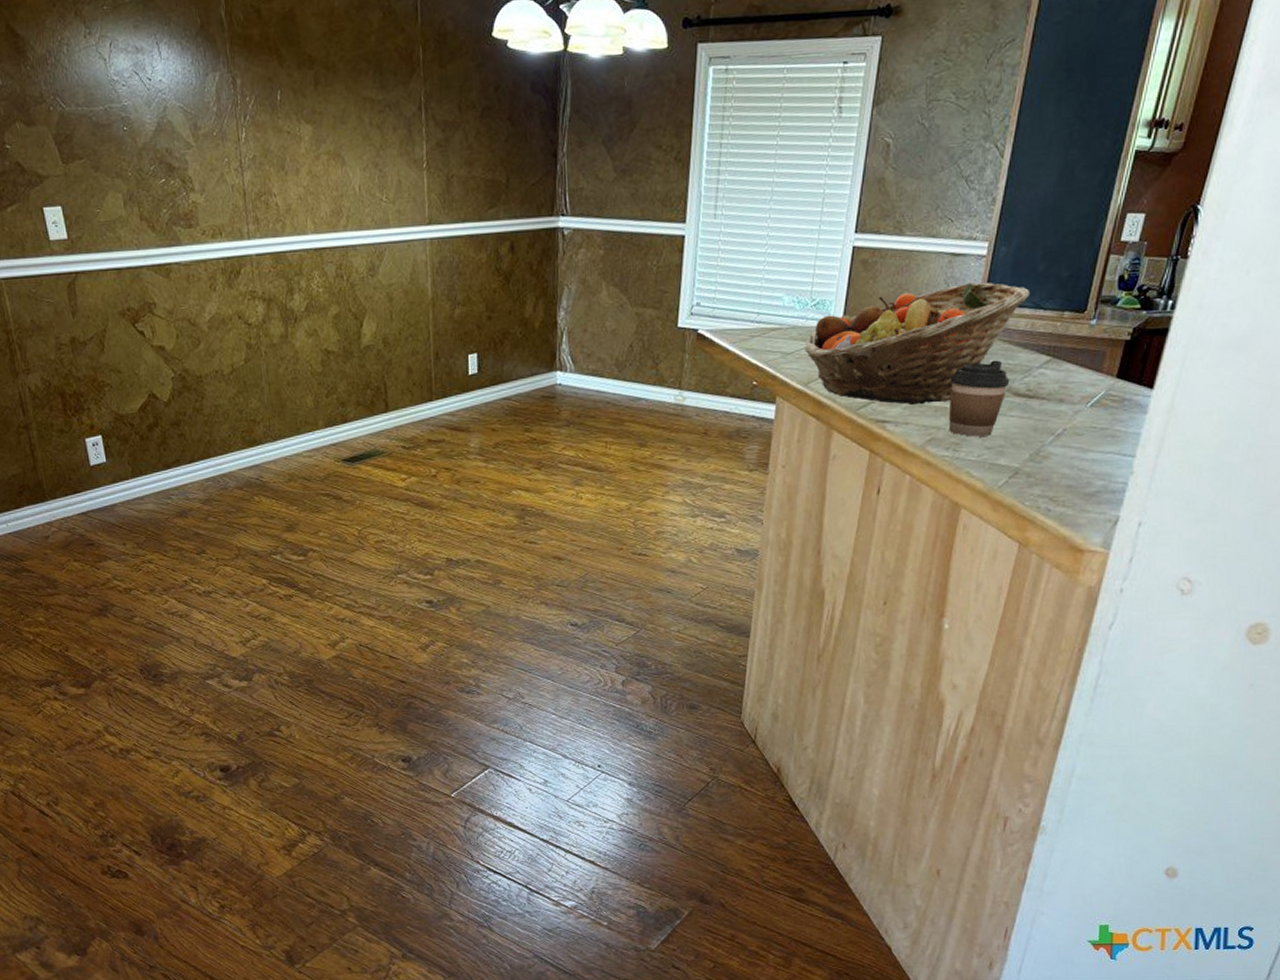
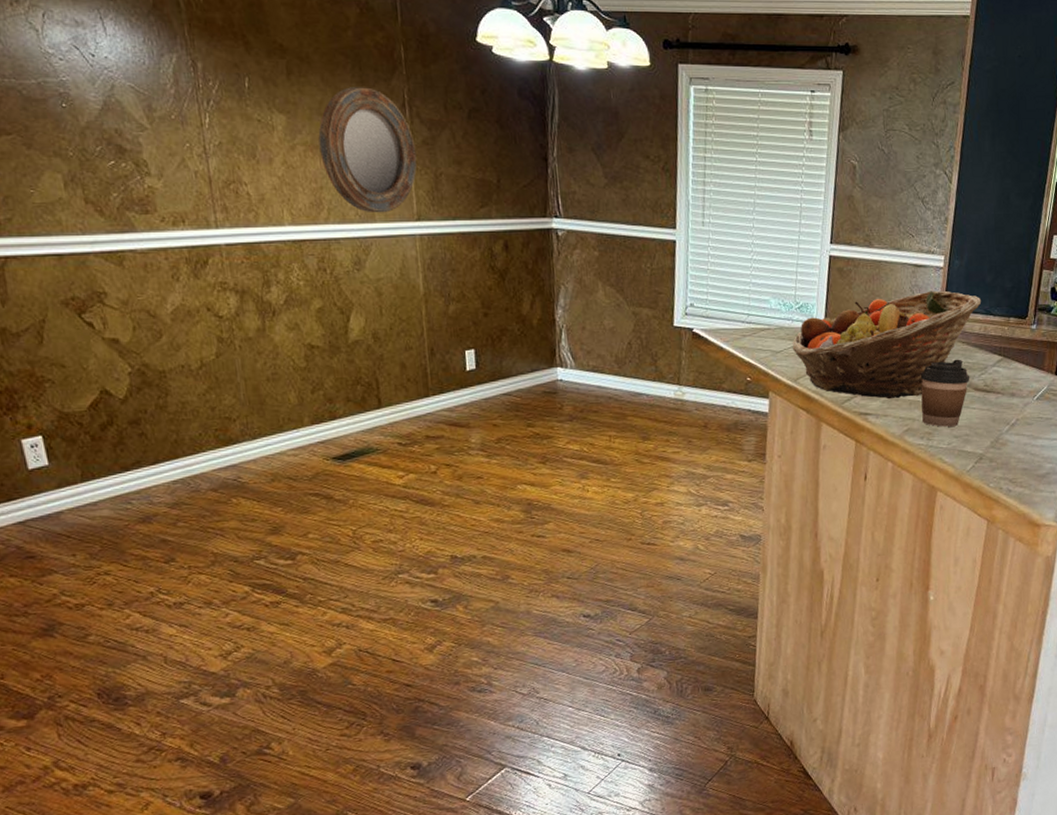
home mirror: none [340,92,431,219] -> present [318,87,417,213]

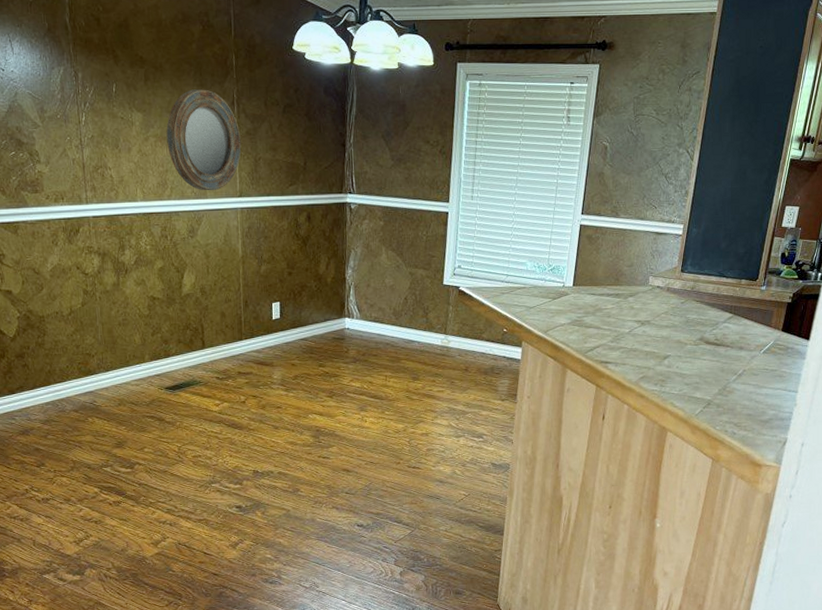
fruit basket: present [792,290,982,400] -> none [544,255,716,350]
coffee cup: present [920,359,970,427] -> none [656,315,702,375]

